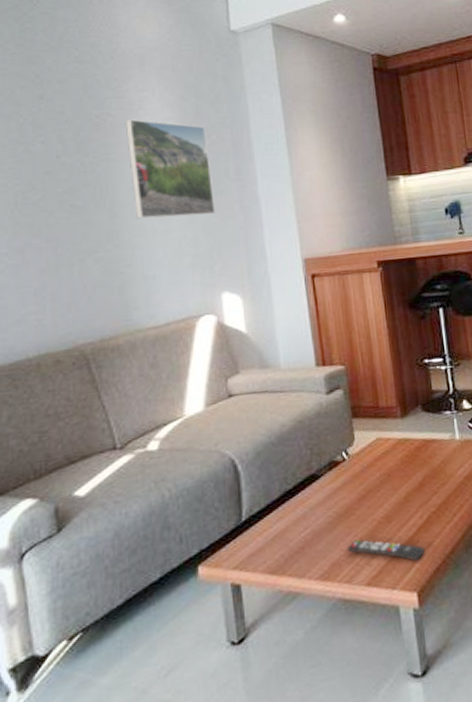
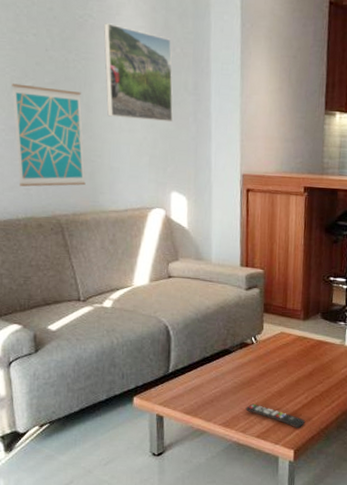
wall art: none [16,197,115,318] -> present [12,83,86,187]

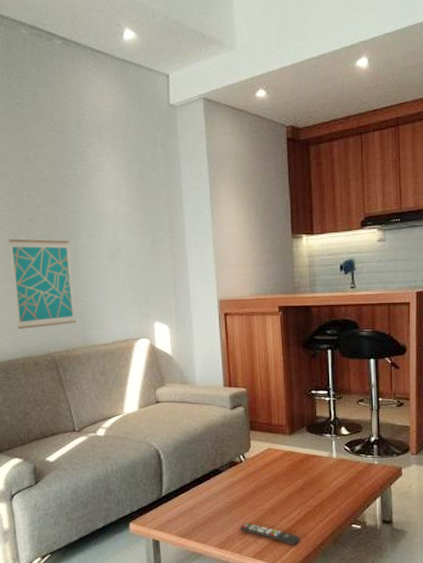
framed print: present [104,23,173,123] -> none [87,179,152,260]

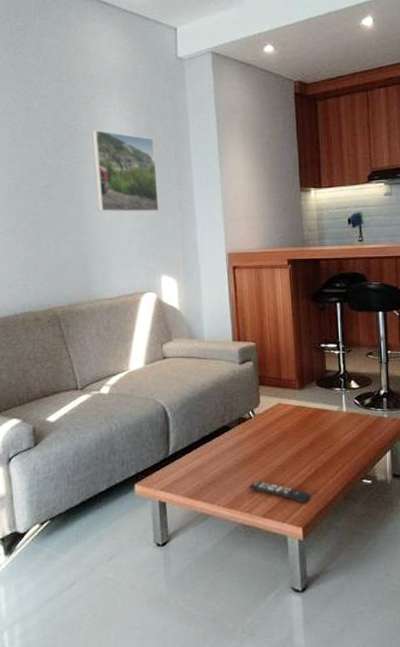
wall art: present [9,239,76,329] -> none [9,190,80,283]
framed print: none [87,179,152,260] -> present [92,130,159,212]

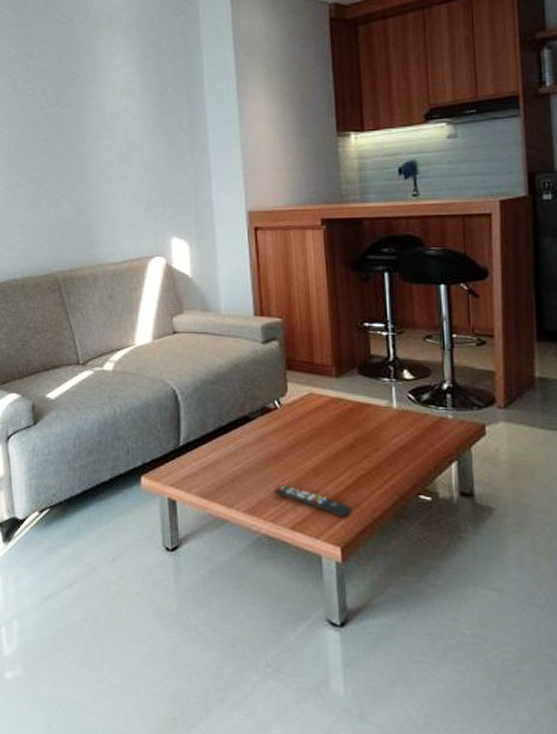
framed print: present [92,130,159,212] -> none [96,74,168,166]

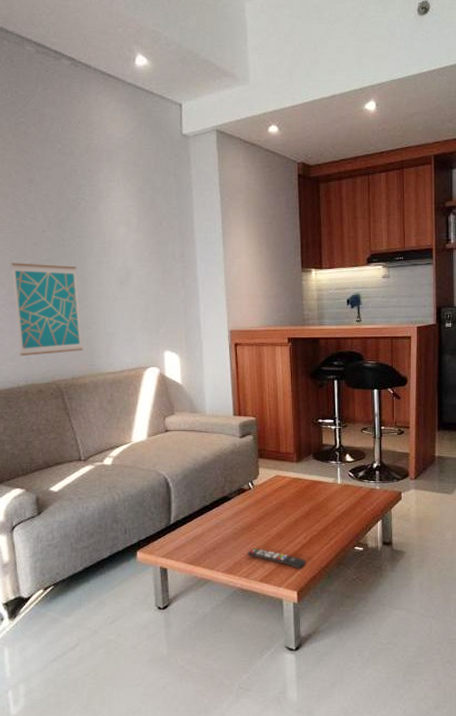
wall art: none [9,144,82,245] -> present [11,263,83,356]

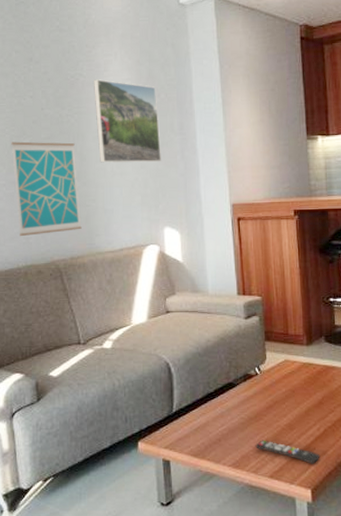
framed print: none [96,204,162,288] -> present [94,79,161,163]

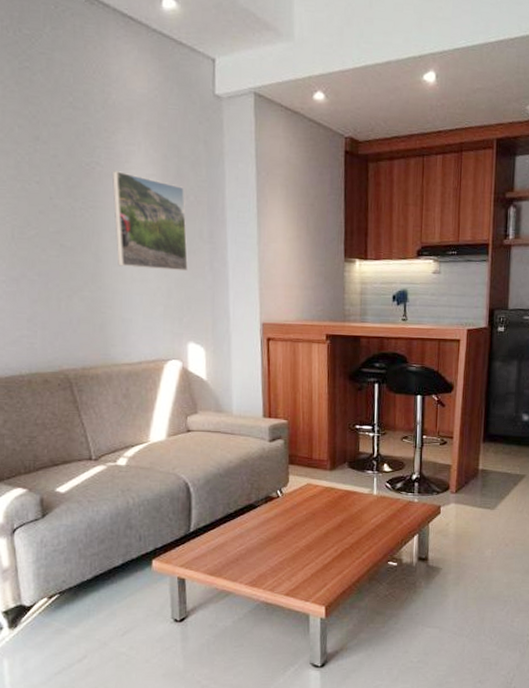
wall art: present [11,141,82,236] -> none [13,232,96,341]
remote control: present [255,440,321,464] -> none [273,560,336,583]

